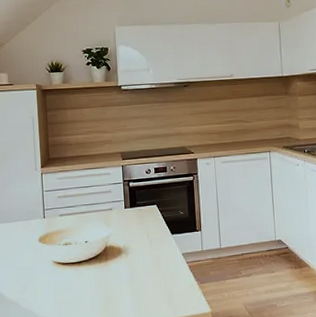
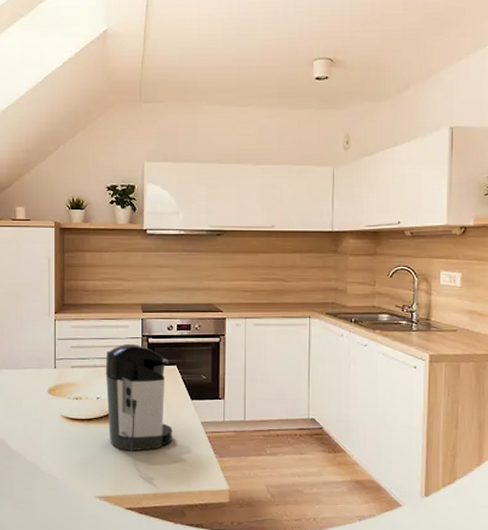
coffee maker: none [91,188,158,289] -> present [105,343,173,453]

